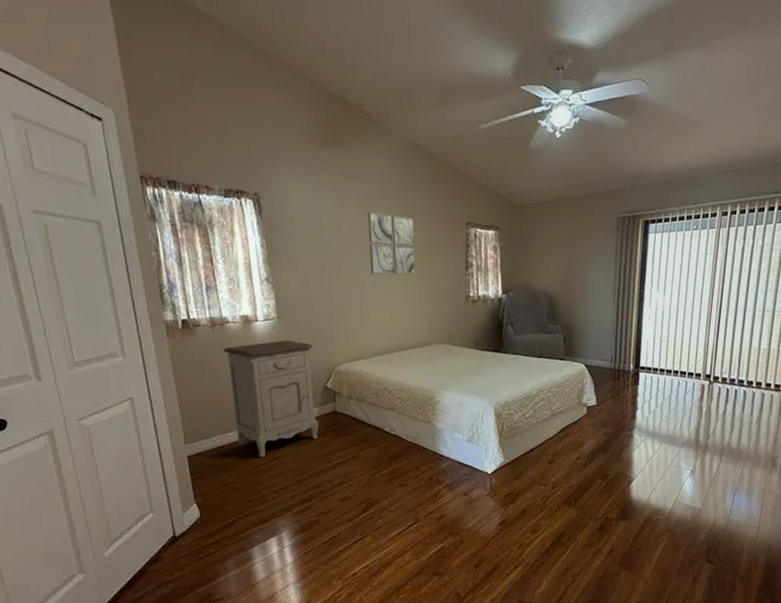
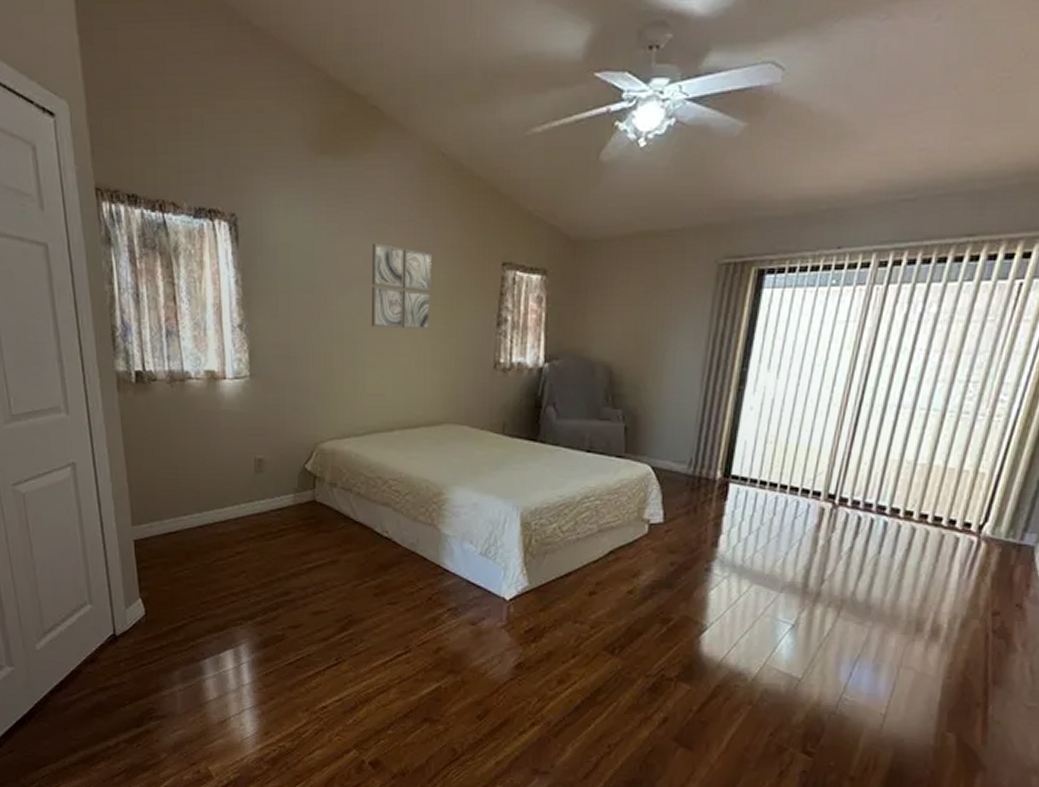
nightstand: present [222,340,319,457] -> none [182,405,292,550]

